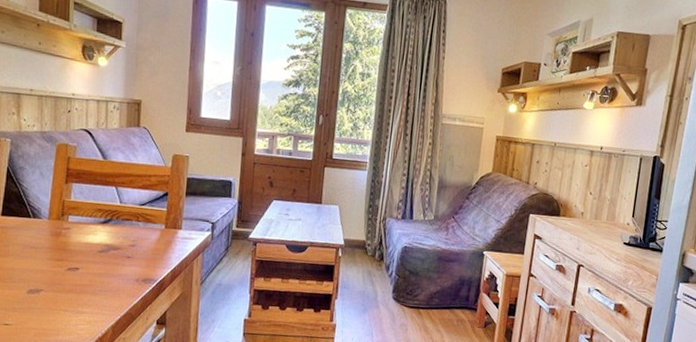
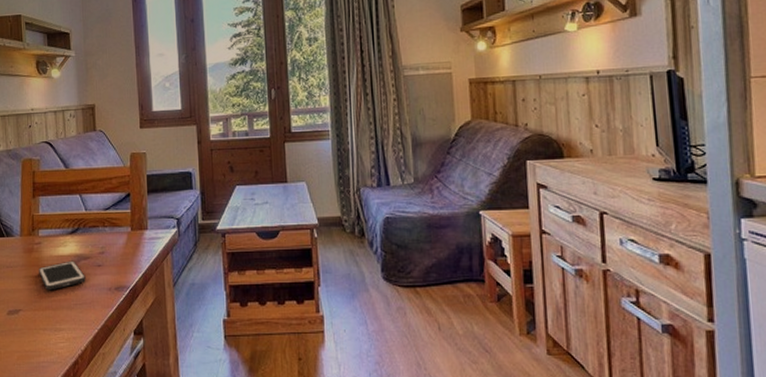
cell phone: none [65,249,113,275] -> present [39,260,86,291]

